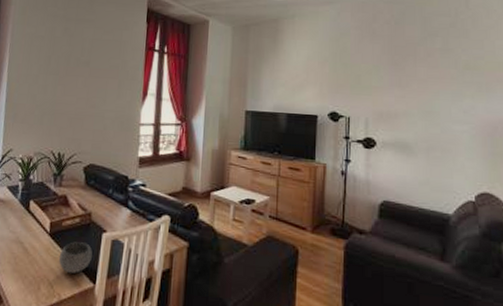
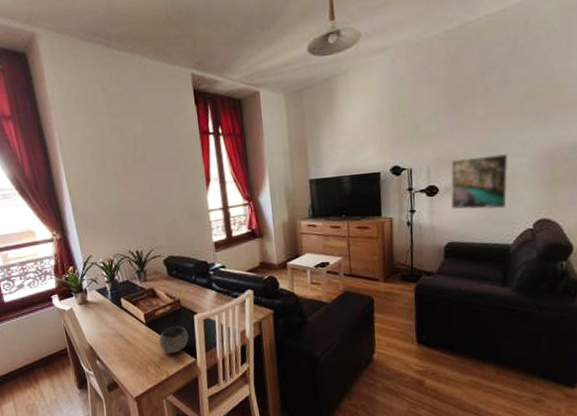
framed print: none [389,115,449,174] -> present [450,153,508,210]

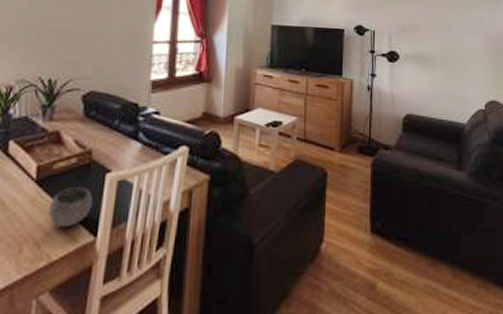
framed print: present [450,153,508,210] -> none [410,28,462,85]

